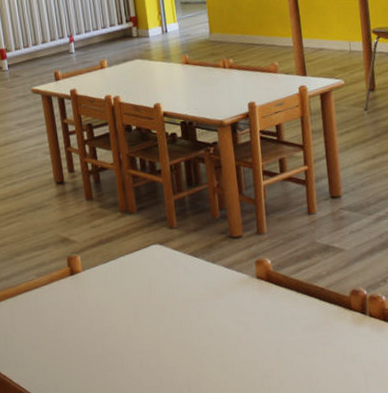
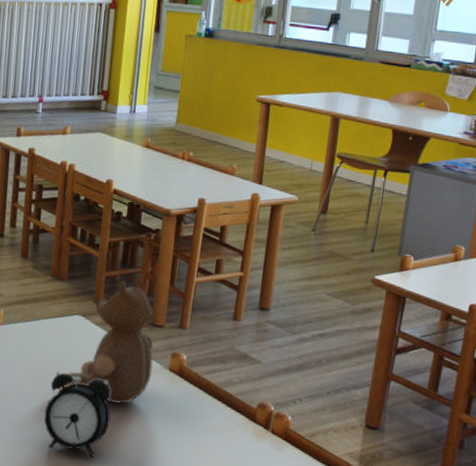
alarm clock: none [143,302,211,384] -> present [44,372,111,457]
teddy bear: none [151,190,241,324] -> present [58,273,154,404]

